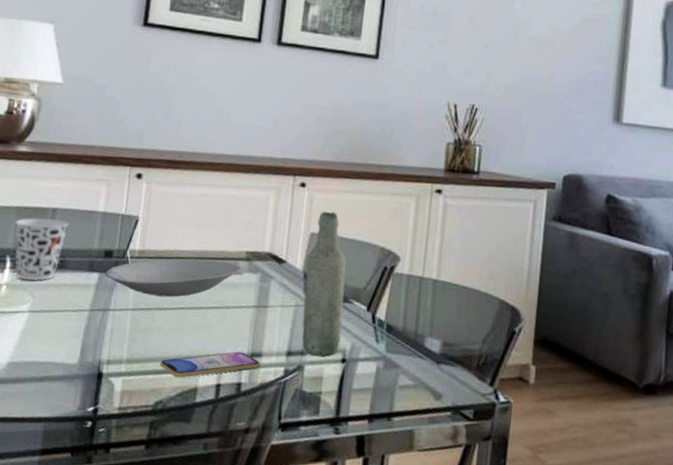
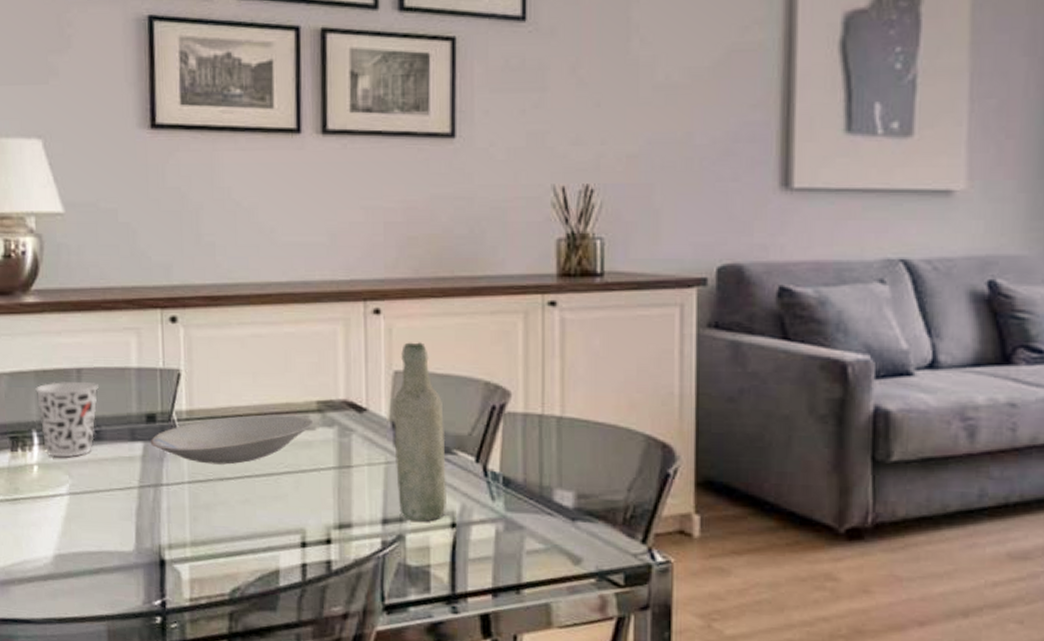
smartphone: present [160,351,260,378] -> none [231,523,351,560]

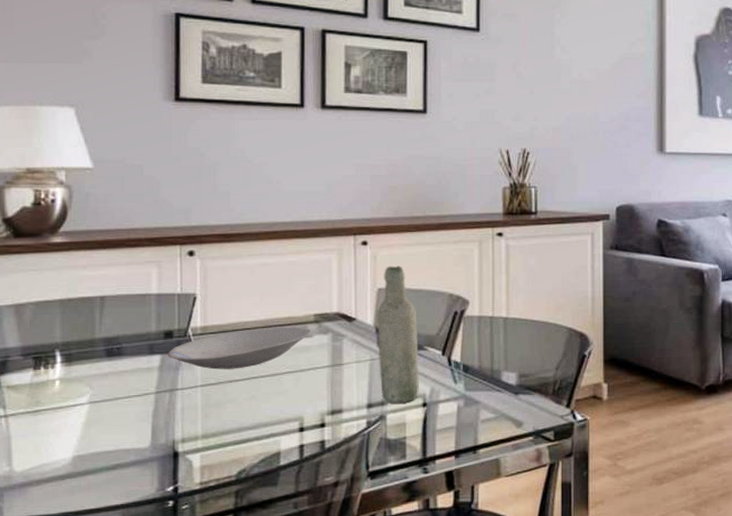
cup: present [35,381,98,458] -> none [60,307,120,372]

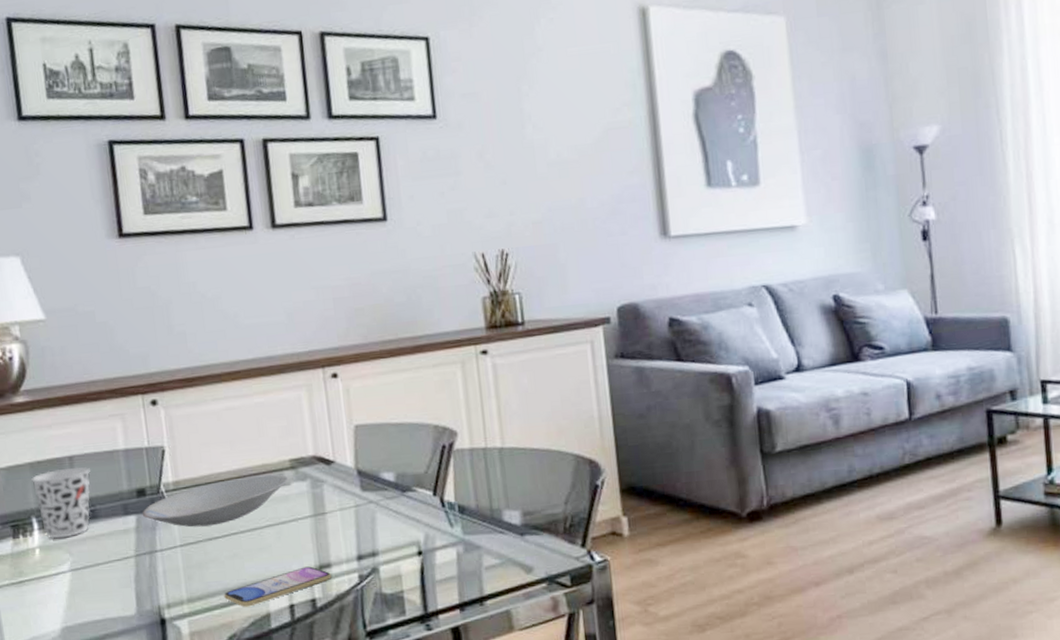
cup: none [60,307,120,372] -> present [31,467,90,539]
smartphone: none [238,411,341,445] -> present [224,566,331,607]
bottle: present [377,266,420,404] -> none [356,398,412,554]

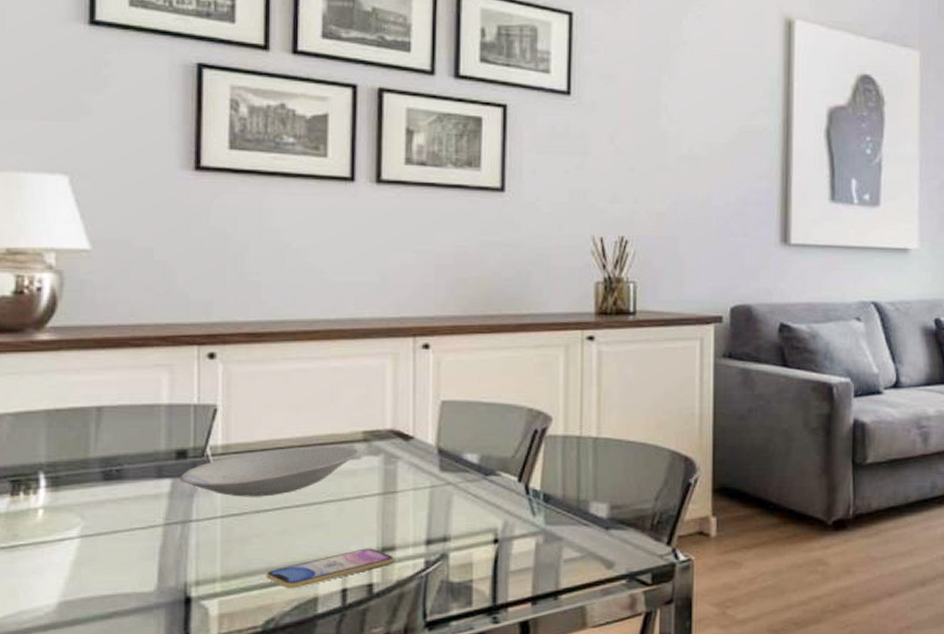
cup: present [31,467,90,539] -> none [45,419,122,499]

